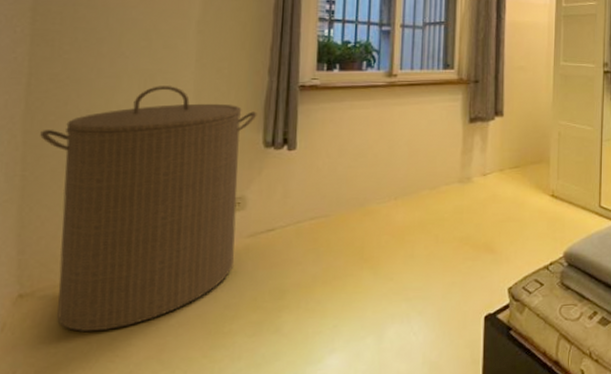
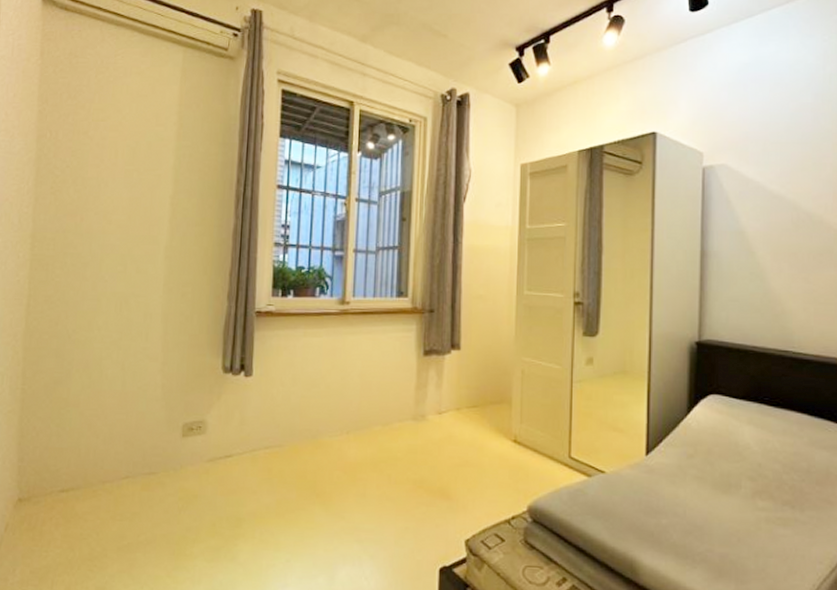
laundry hamper: present [40,86,257,331] -> none [37,309,217,540]

